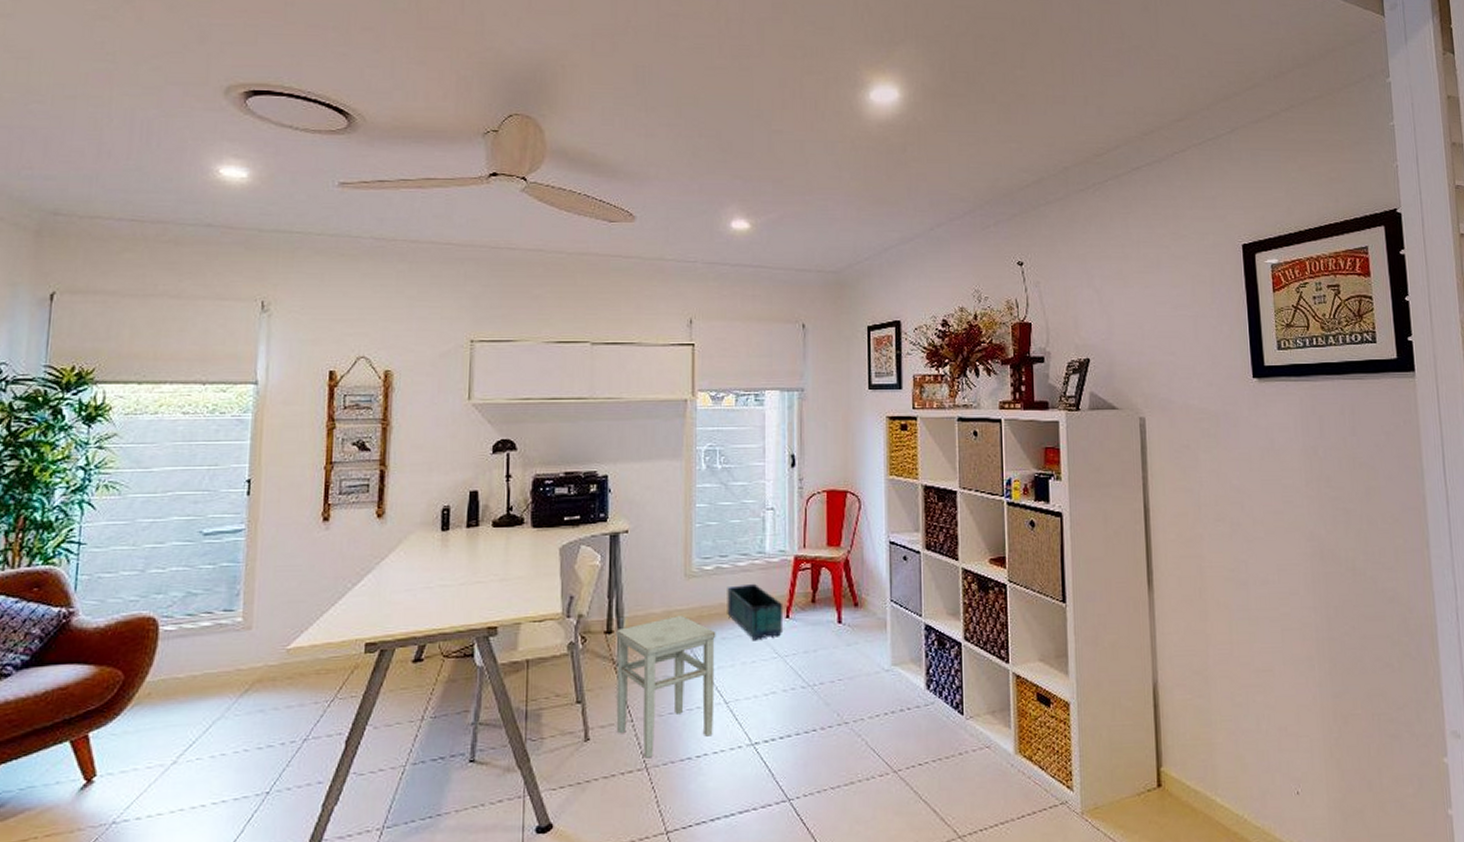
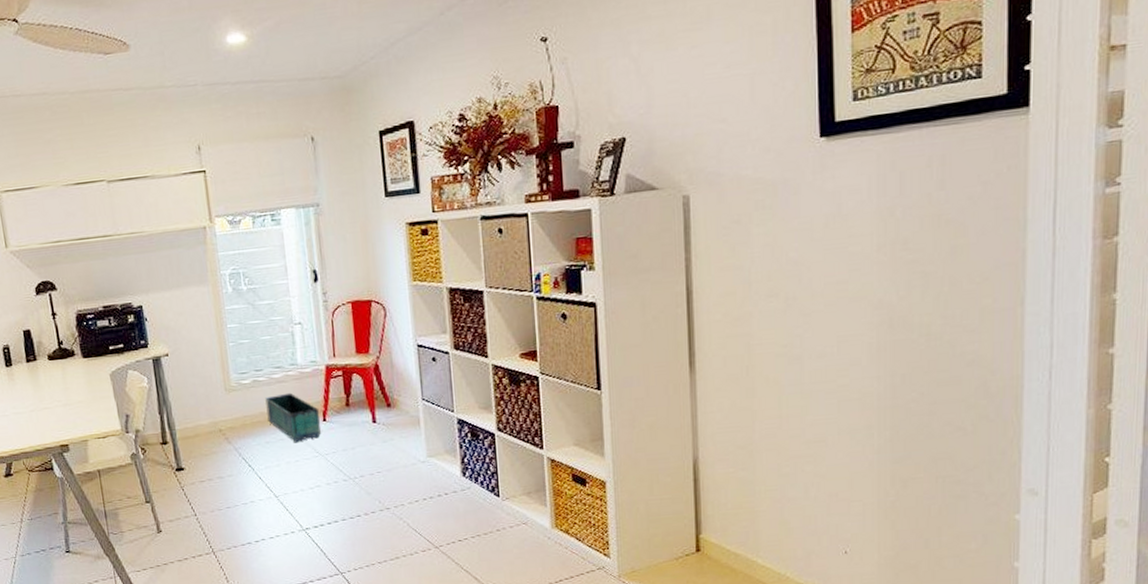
stool: present [616,616,716,758] -> none [170,425,268,544]

